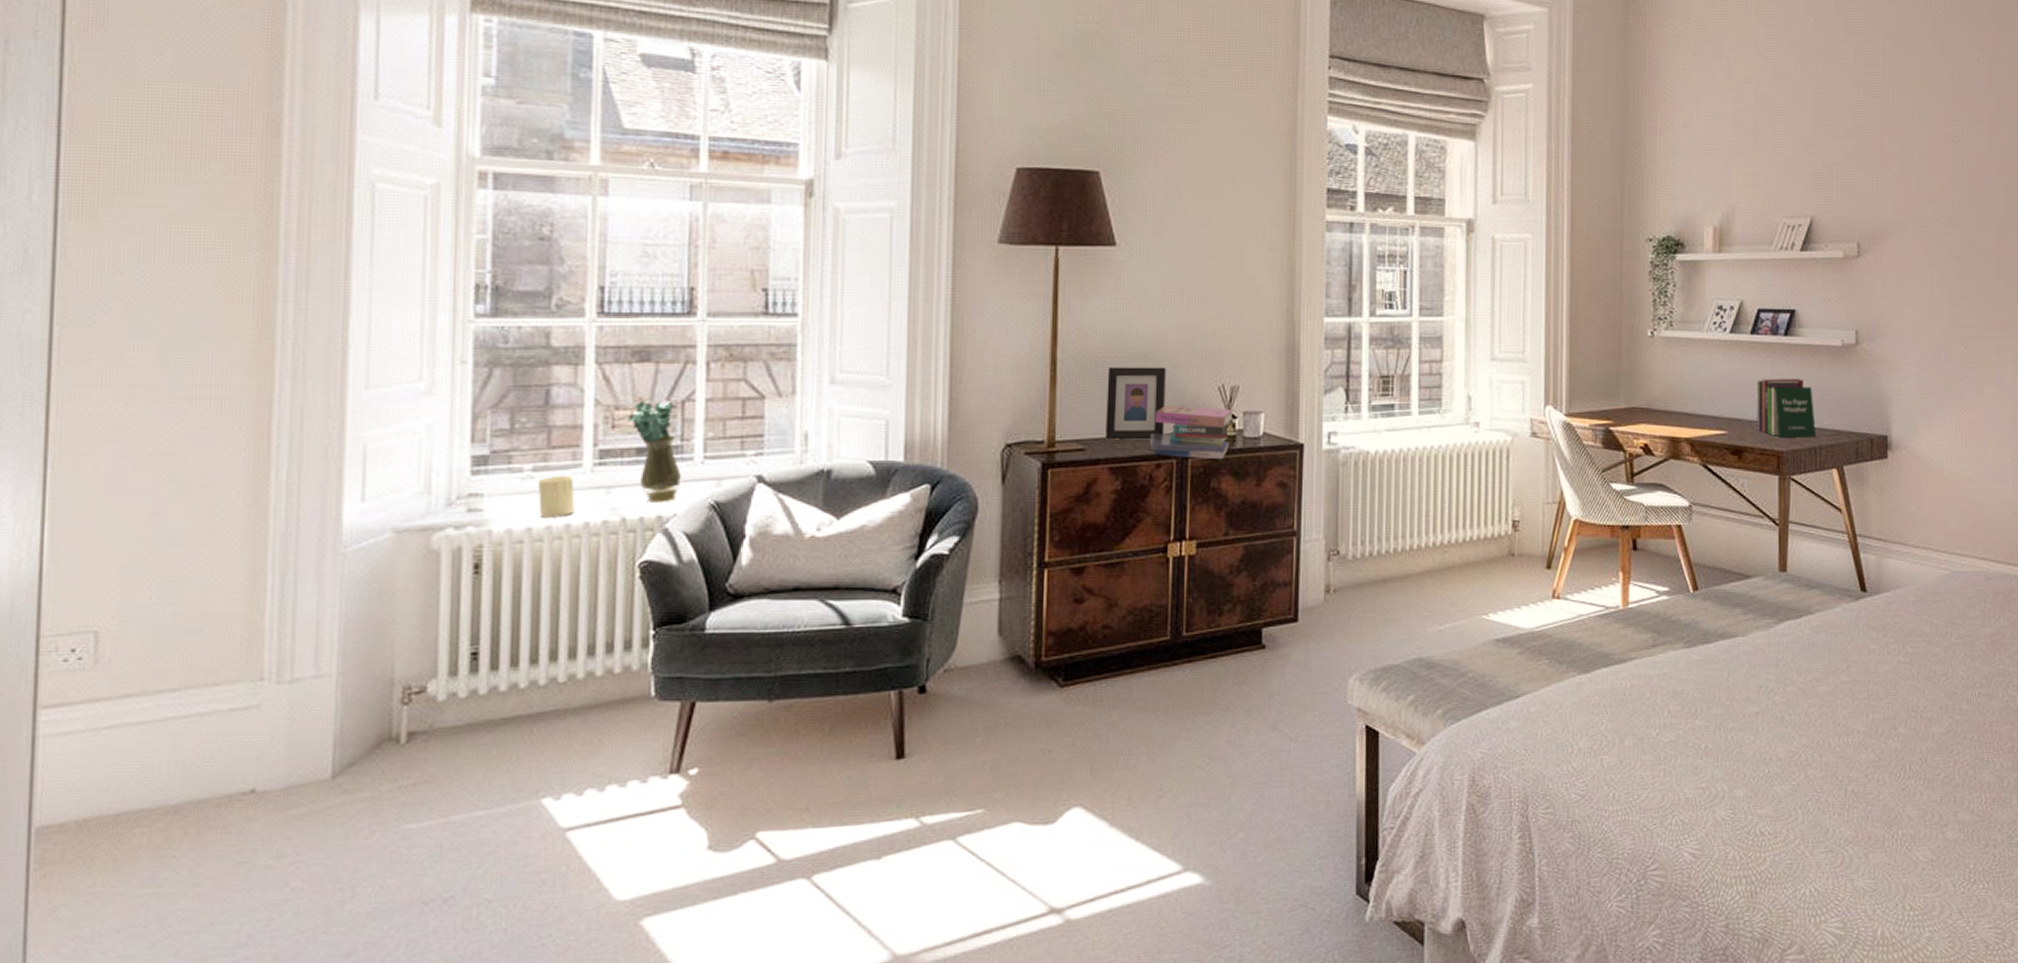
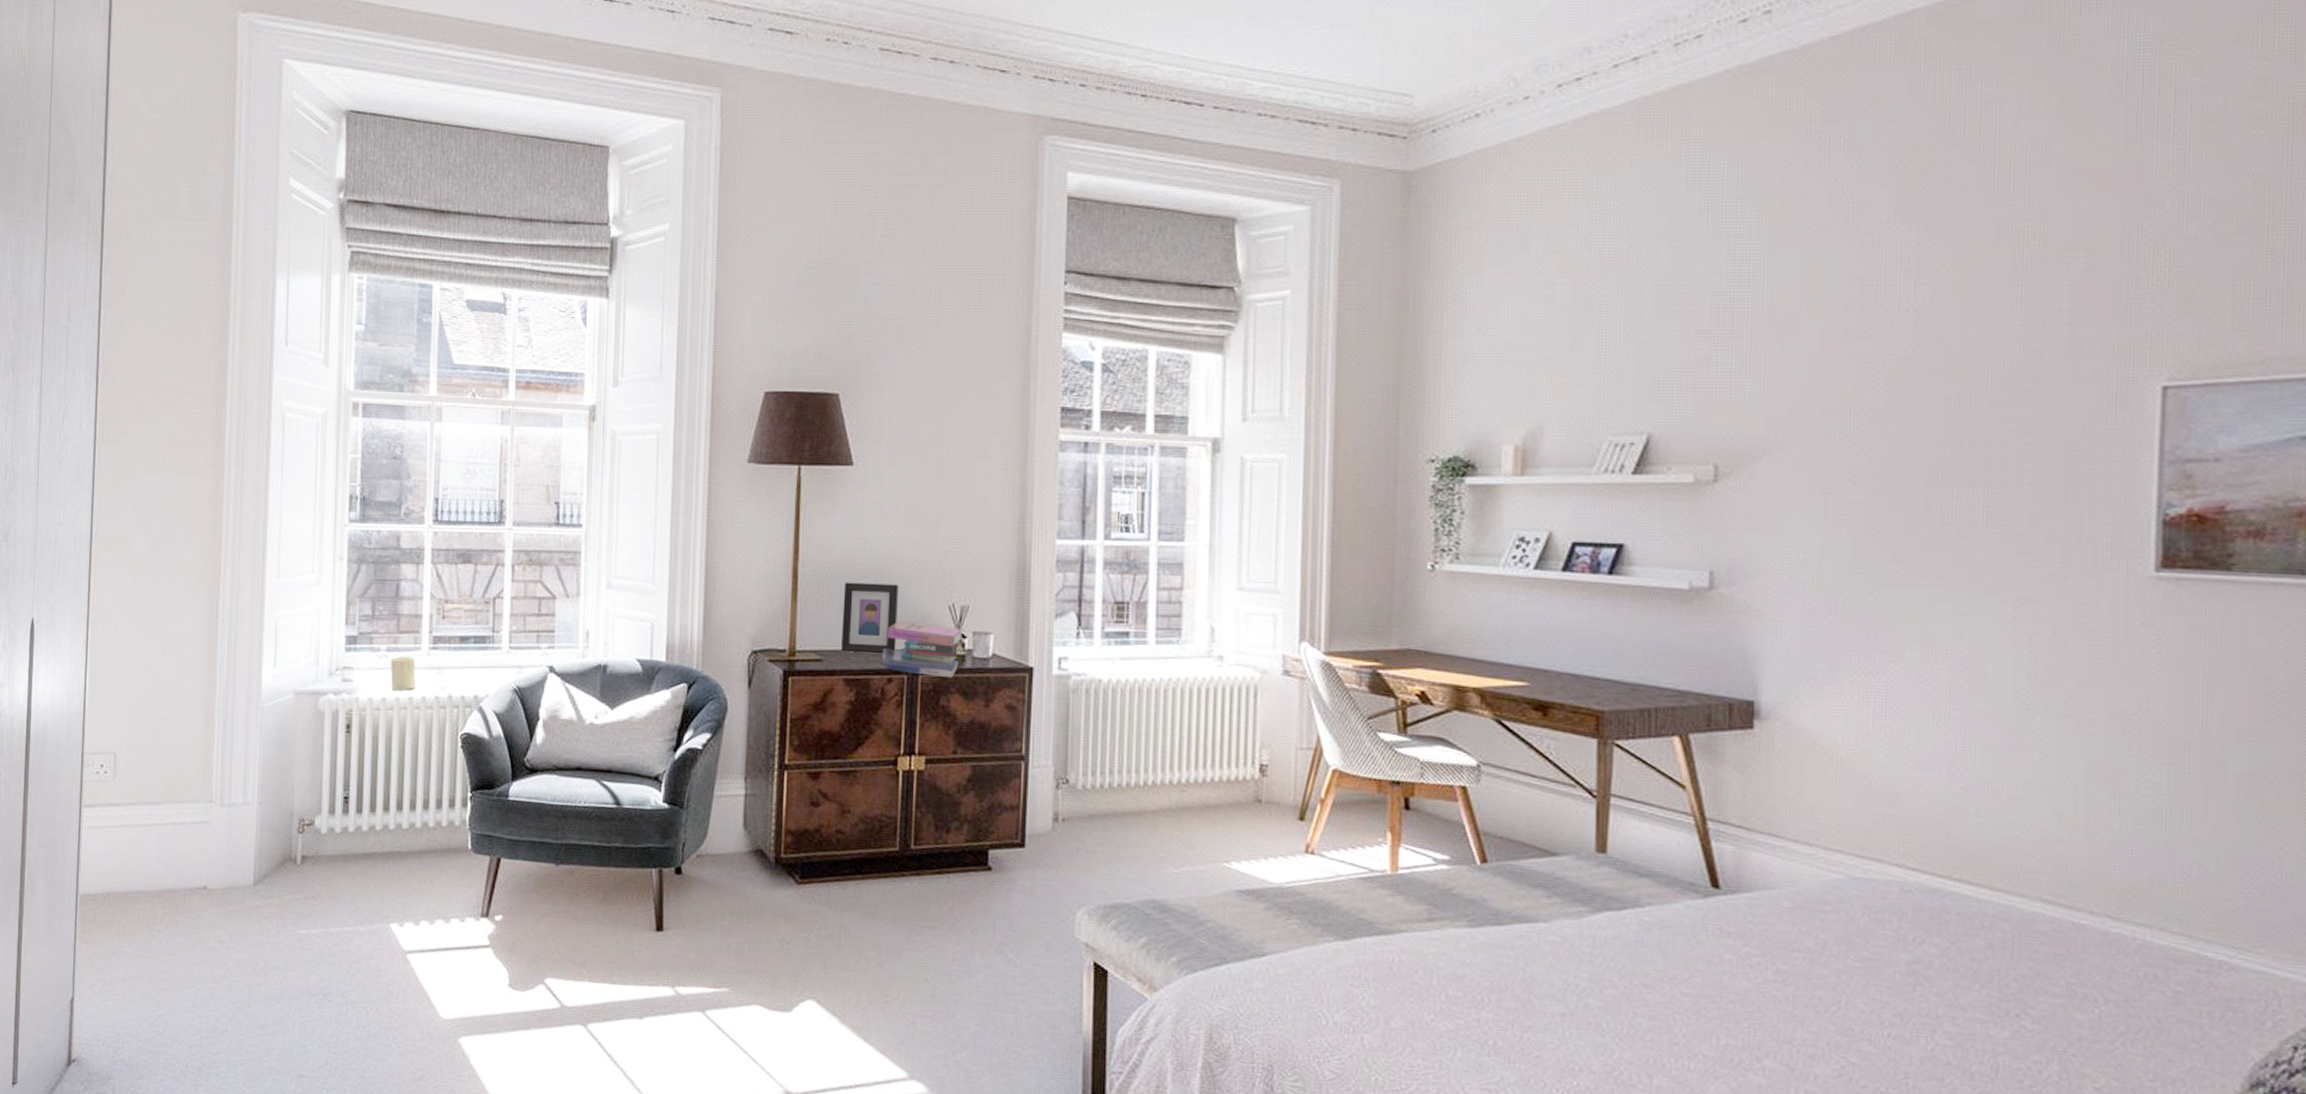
vase: present [627,397,683,503] -> none [453,593,493,684]
books: present [1757,379,1816,438] -> none [1569,624,1651,698]

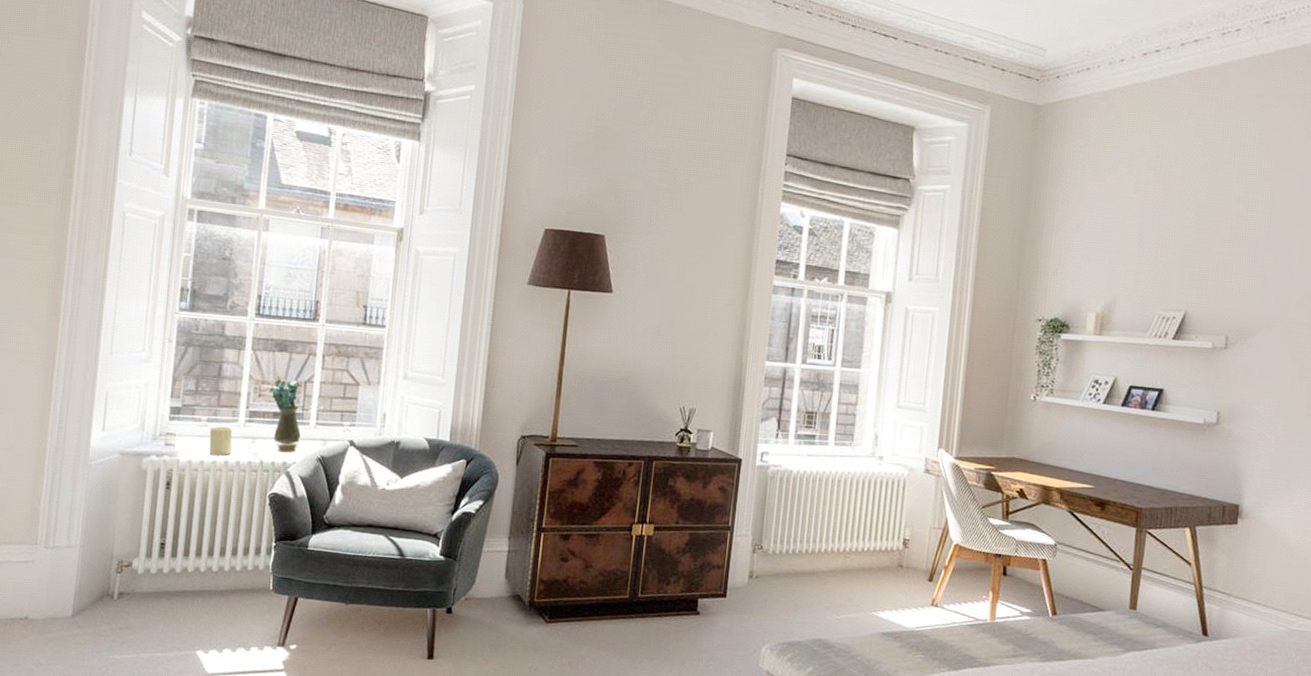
vase: none [453,593,493,684] -> present [269,376,301,453]
picture frame: present [841,582,898,654] -> none [593,385,642,444]
books: present [883,620,963,679] -> none [626,417,690,465]

